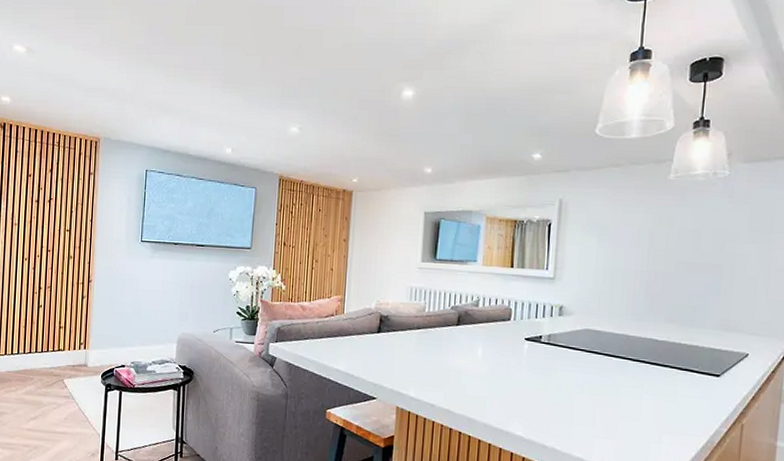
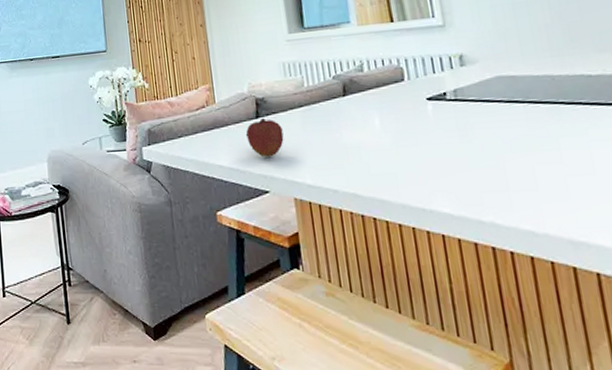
fruit: none [365,333,399,369] -> present [245,117,284,157]

